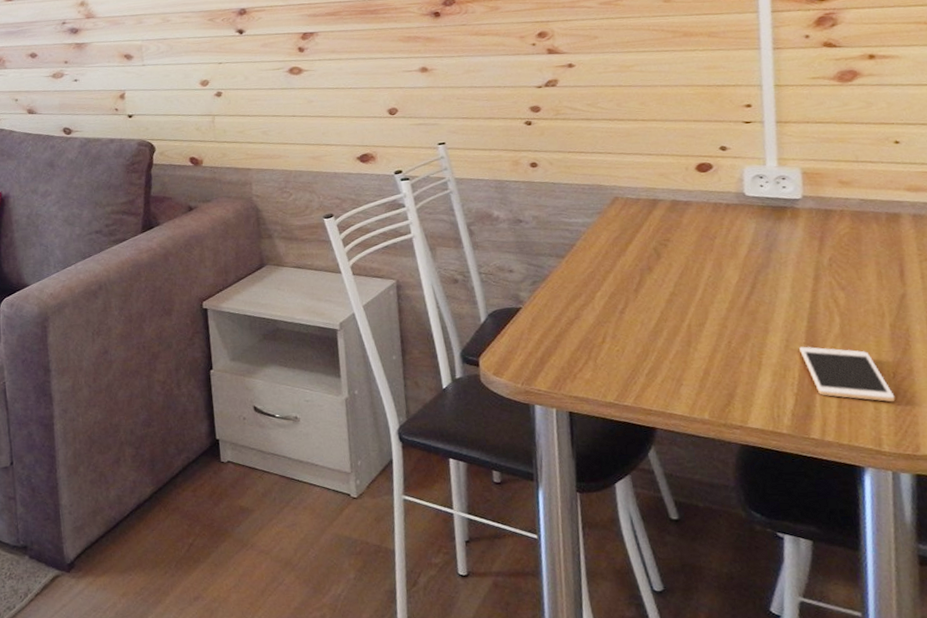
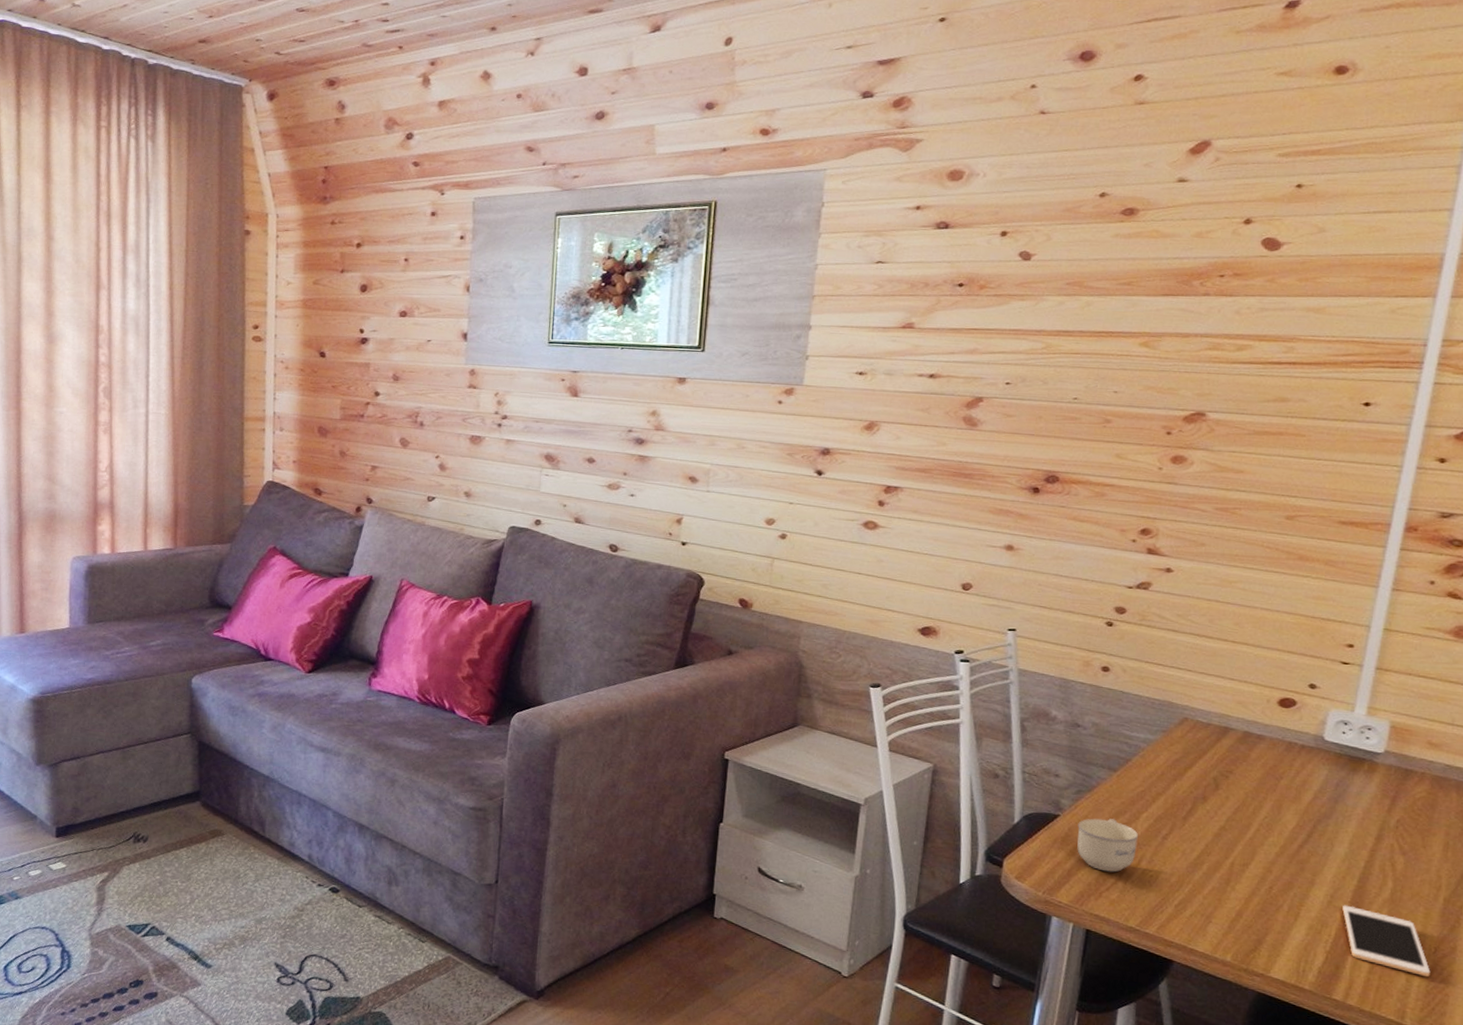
cup: none [540,302,599,354] -> present [1077,818,1139,873]

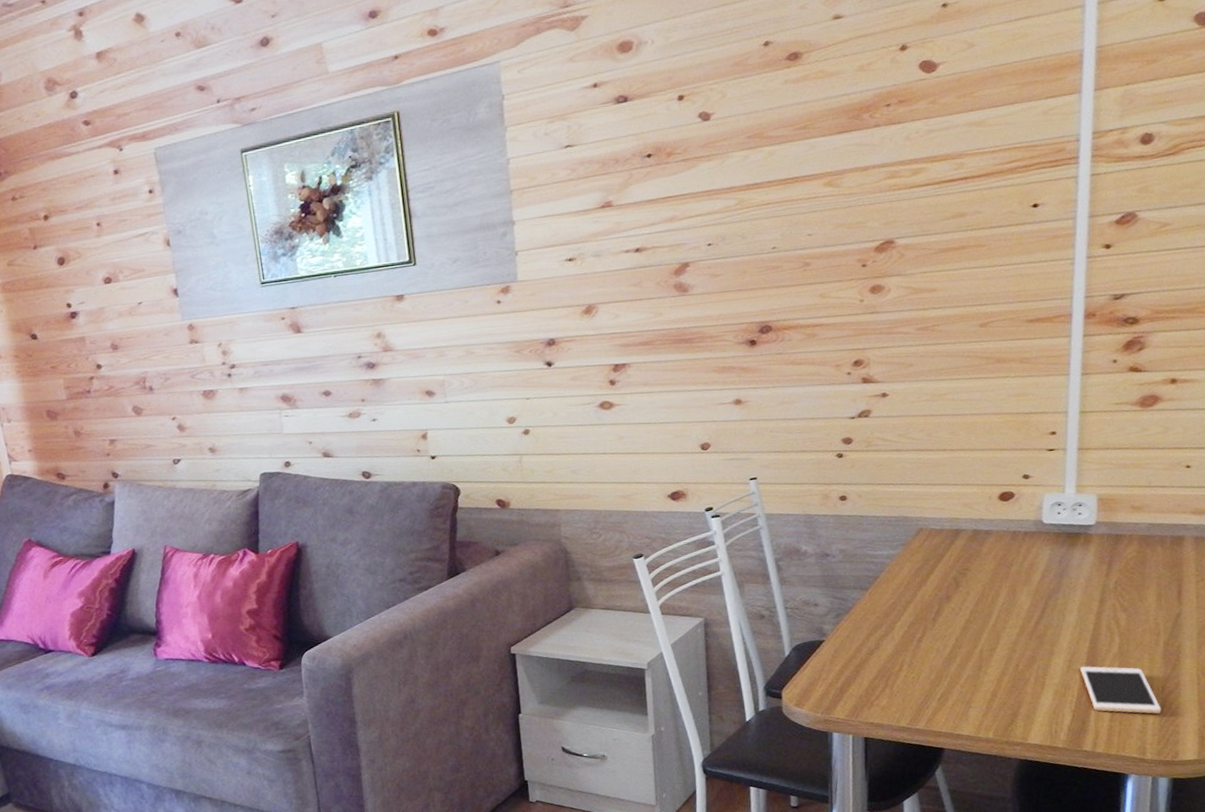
cup: present [1077,818,1139,873] -> none [842,633,897,683]

